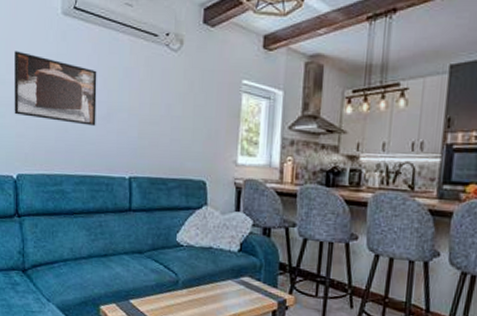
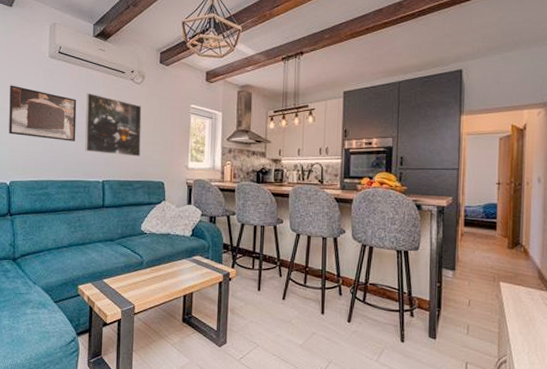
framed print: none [107,62,179,147] -> present [85,93,142,156]

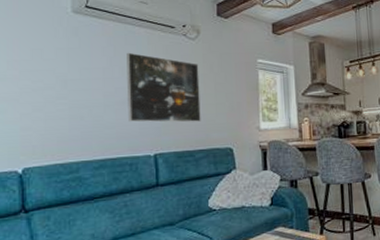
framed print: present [9,85,77,142] -> none [17,47,115,112]

